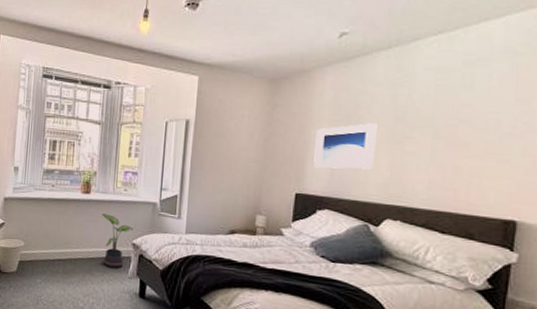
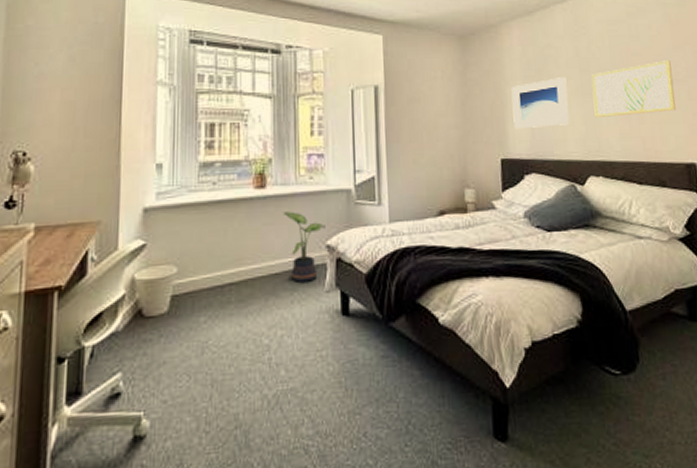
wall art: none [403,113,508,166] -> present [592,61,676,117]

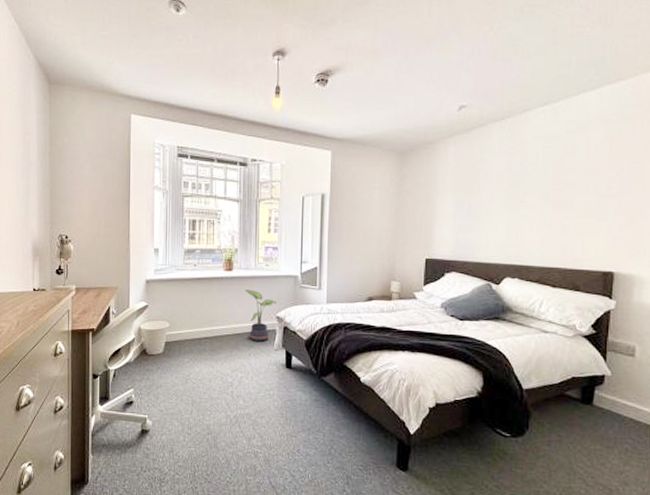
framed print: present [511,77,570,130] -> none [441,190,495,235]
wall art: present [592,61,676,117] -> none [519,176,604,227]

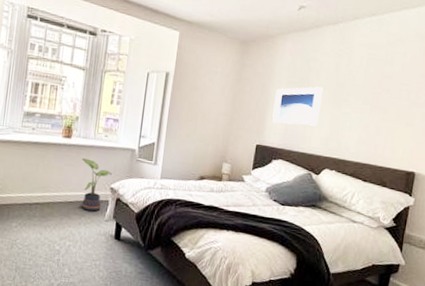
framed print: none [441,190,495,235] -> present [272,86,323,126]

